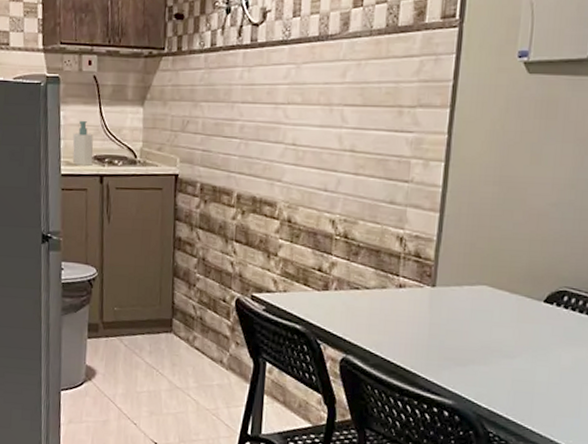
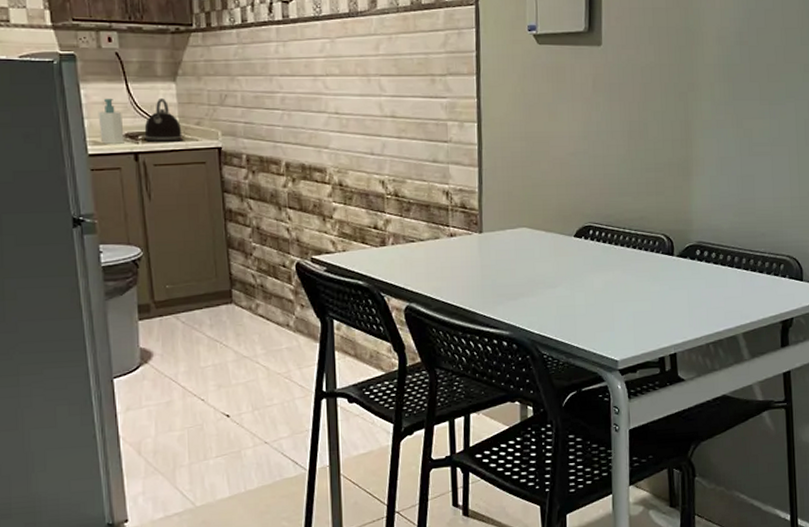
kettle: none [110,123,144,167] -> present [144,99,183,143]

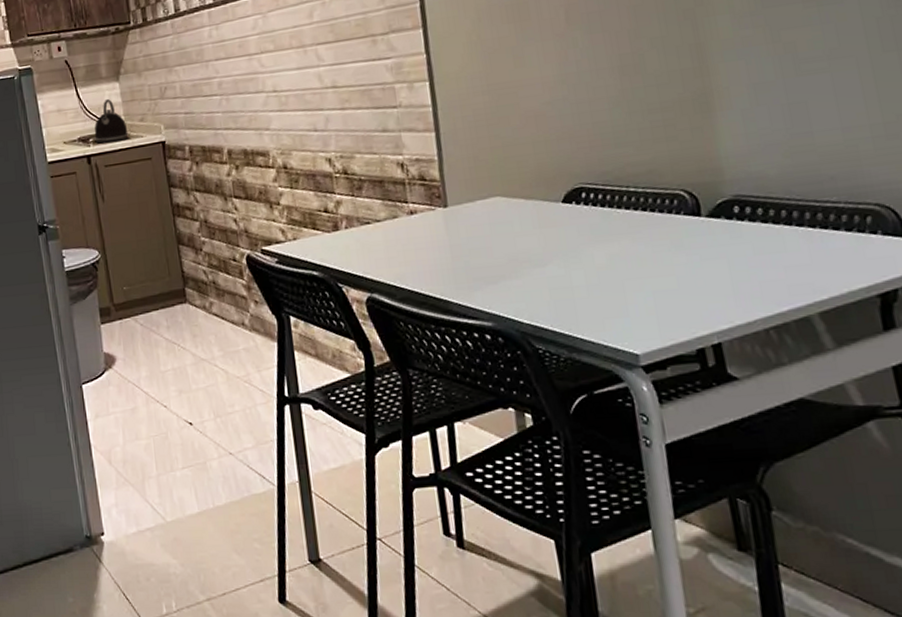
soap bottle: present [98,99,125,145] -> none [53,106,78,151]

